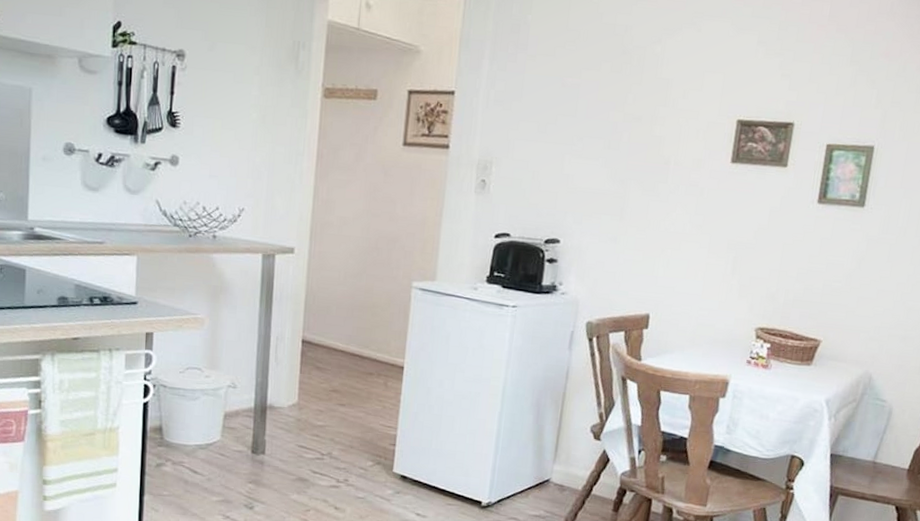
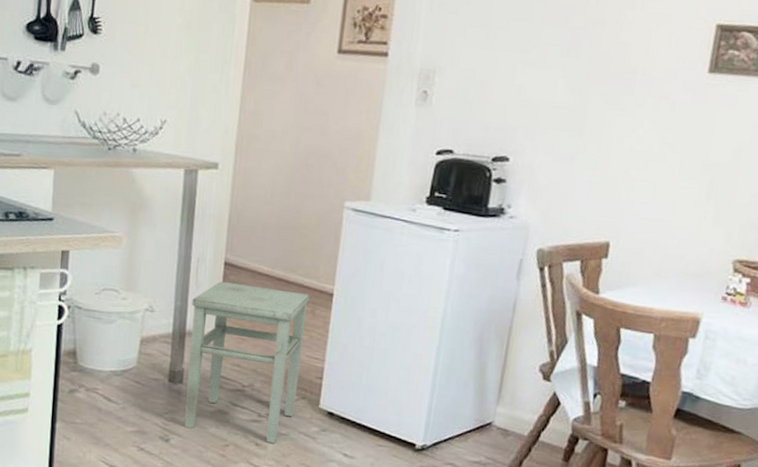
stool: none [267,357,382,507] -> present [184,281,310,444]

